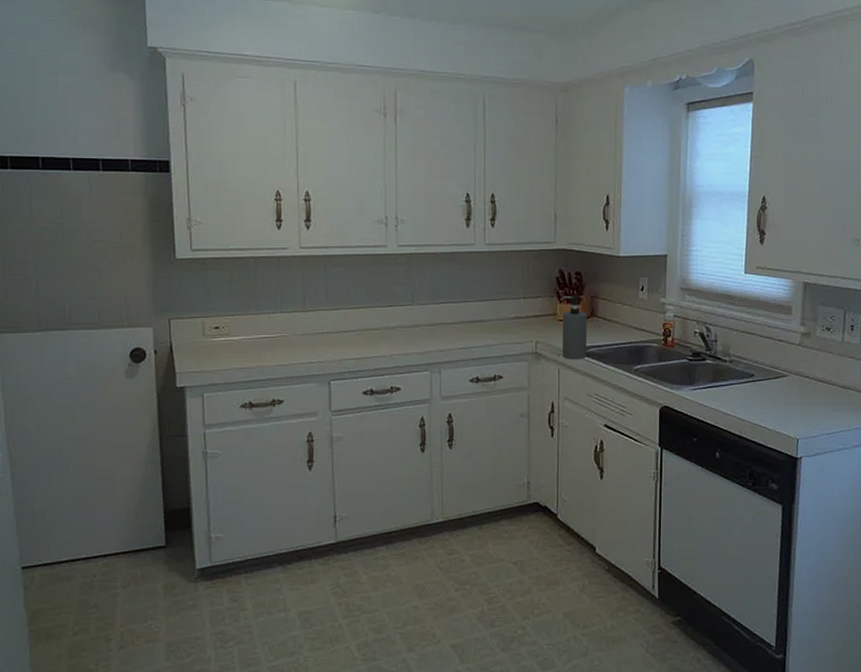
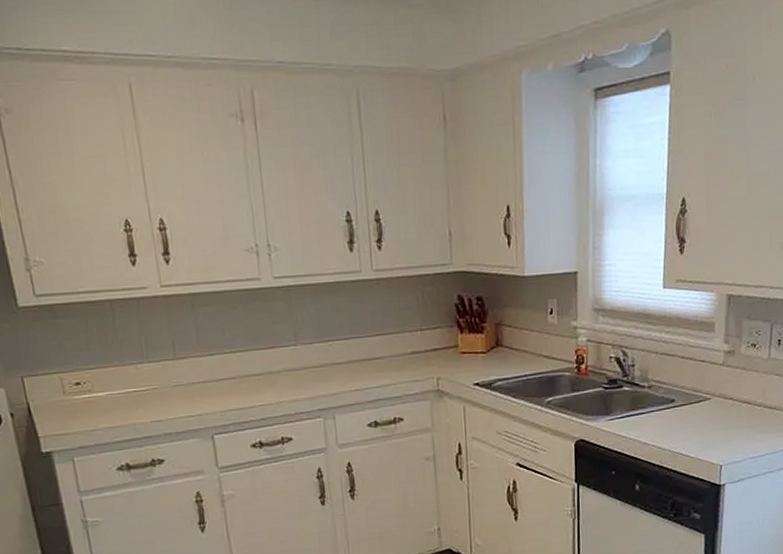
soap dispenser: present [560,295,587,360] -> none [460,323,494,396]

